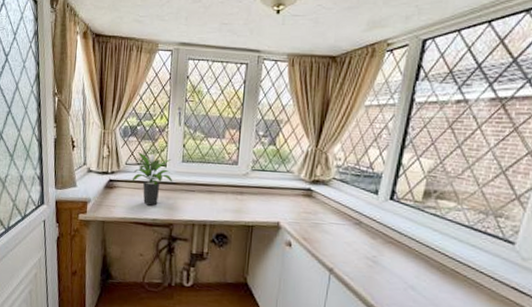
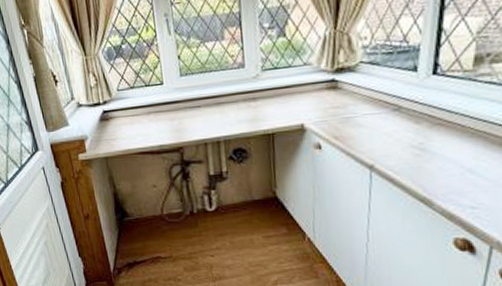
potted plant: present [132,152,173,206] -> none [126,74,174,133]

